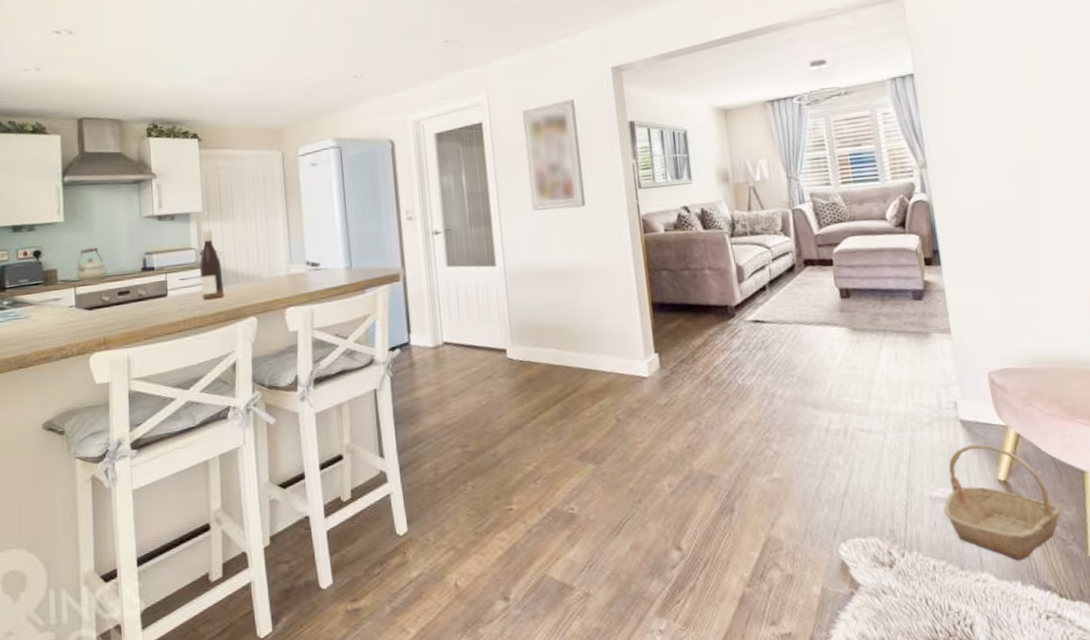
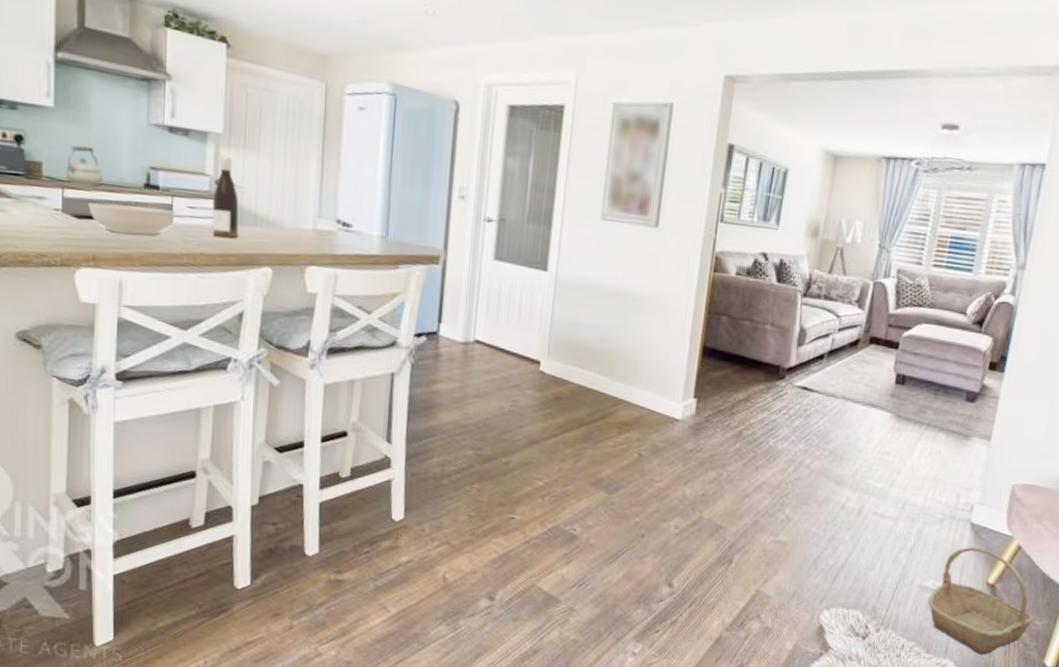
bowl: none [96,285,170,316] -> present [87,202,176,236]

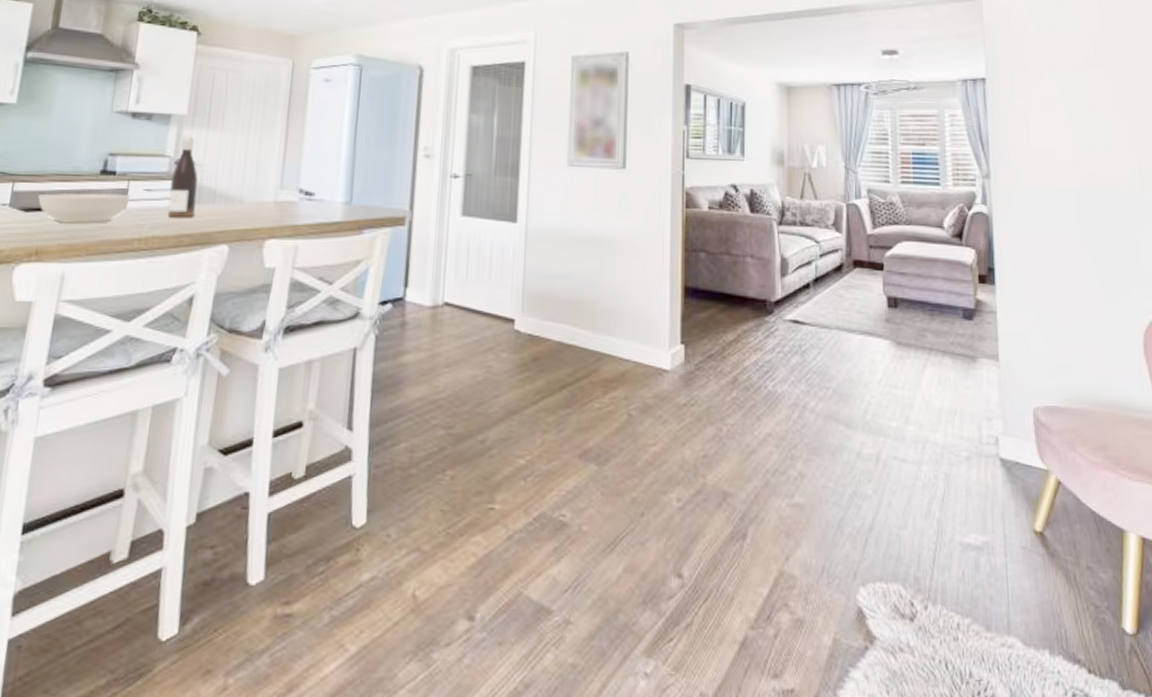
kettle: present [65,145,103,188] -> none [17,138,59,179]
basket: present [928,546,1034,654] -> none [974,487,1097,625]

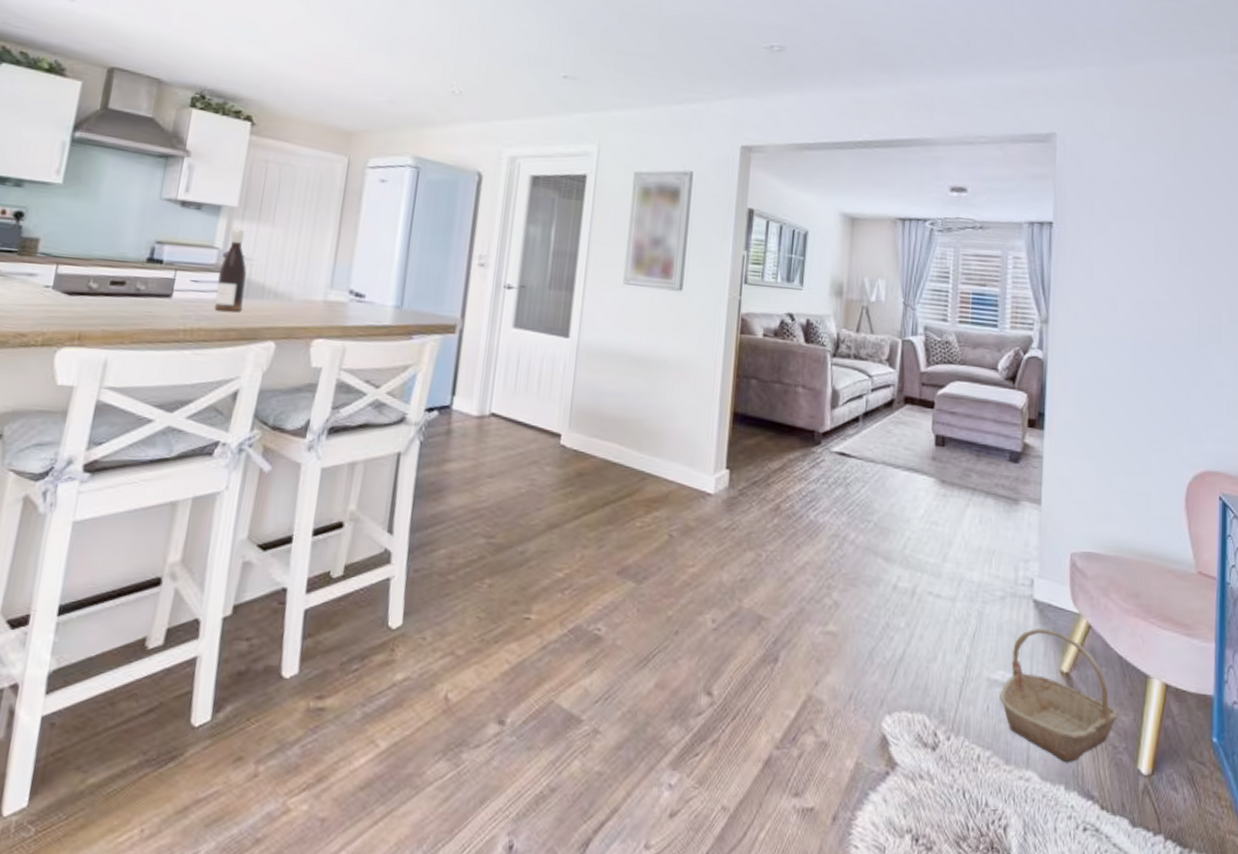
bowl: present [37,193,131,224] -> none [81,278,177,312]
basket: none [974,487,1097,625] -> present [999,628,1119,762]

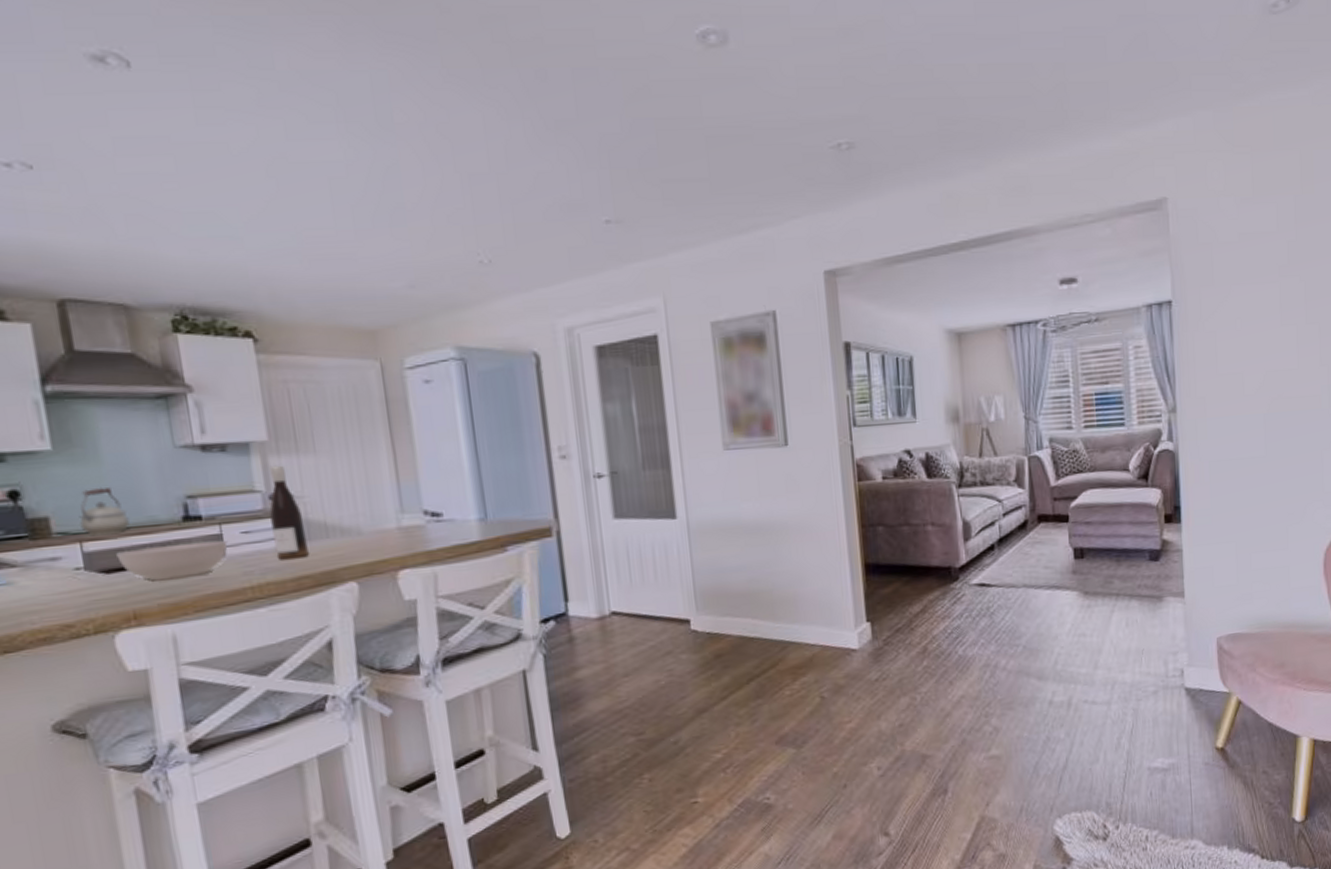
kettle: none [62,221,105,264] -> present [79,487,130,537]
bowl: none [81,278,177,312] -> present [115,540,228,582]
basket: present [999,628,1119,762] -> none [1161,712,1272,826]

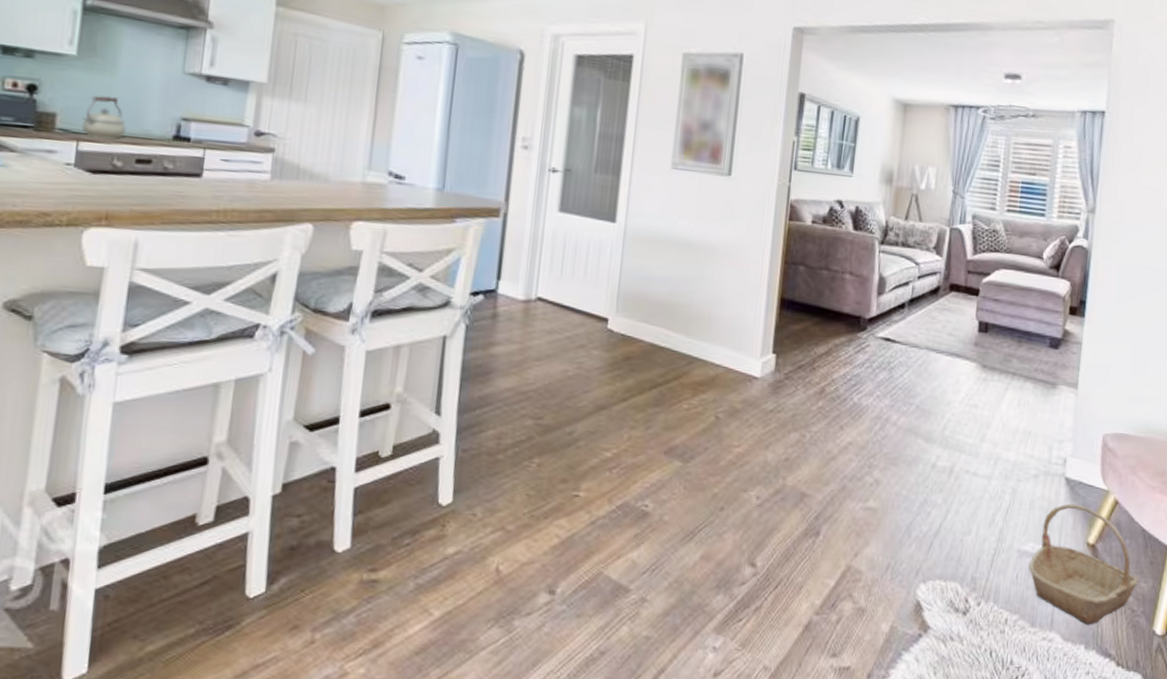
bowl: present [115,540,228,582] -> none [104,156,207,192]
bottle: present [269,465,309,562] -> none [247,105,280,194]
basket: none [1161,712,1272,826] -> present [1028,503,1139,624]

